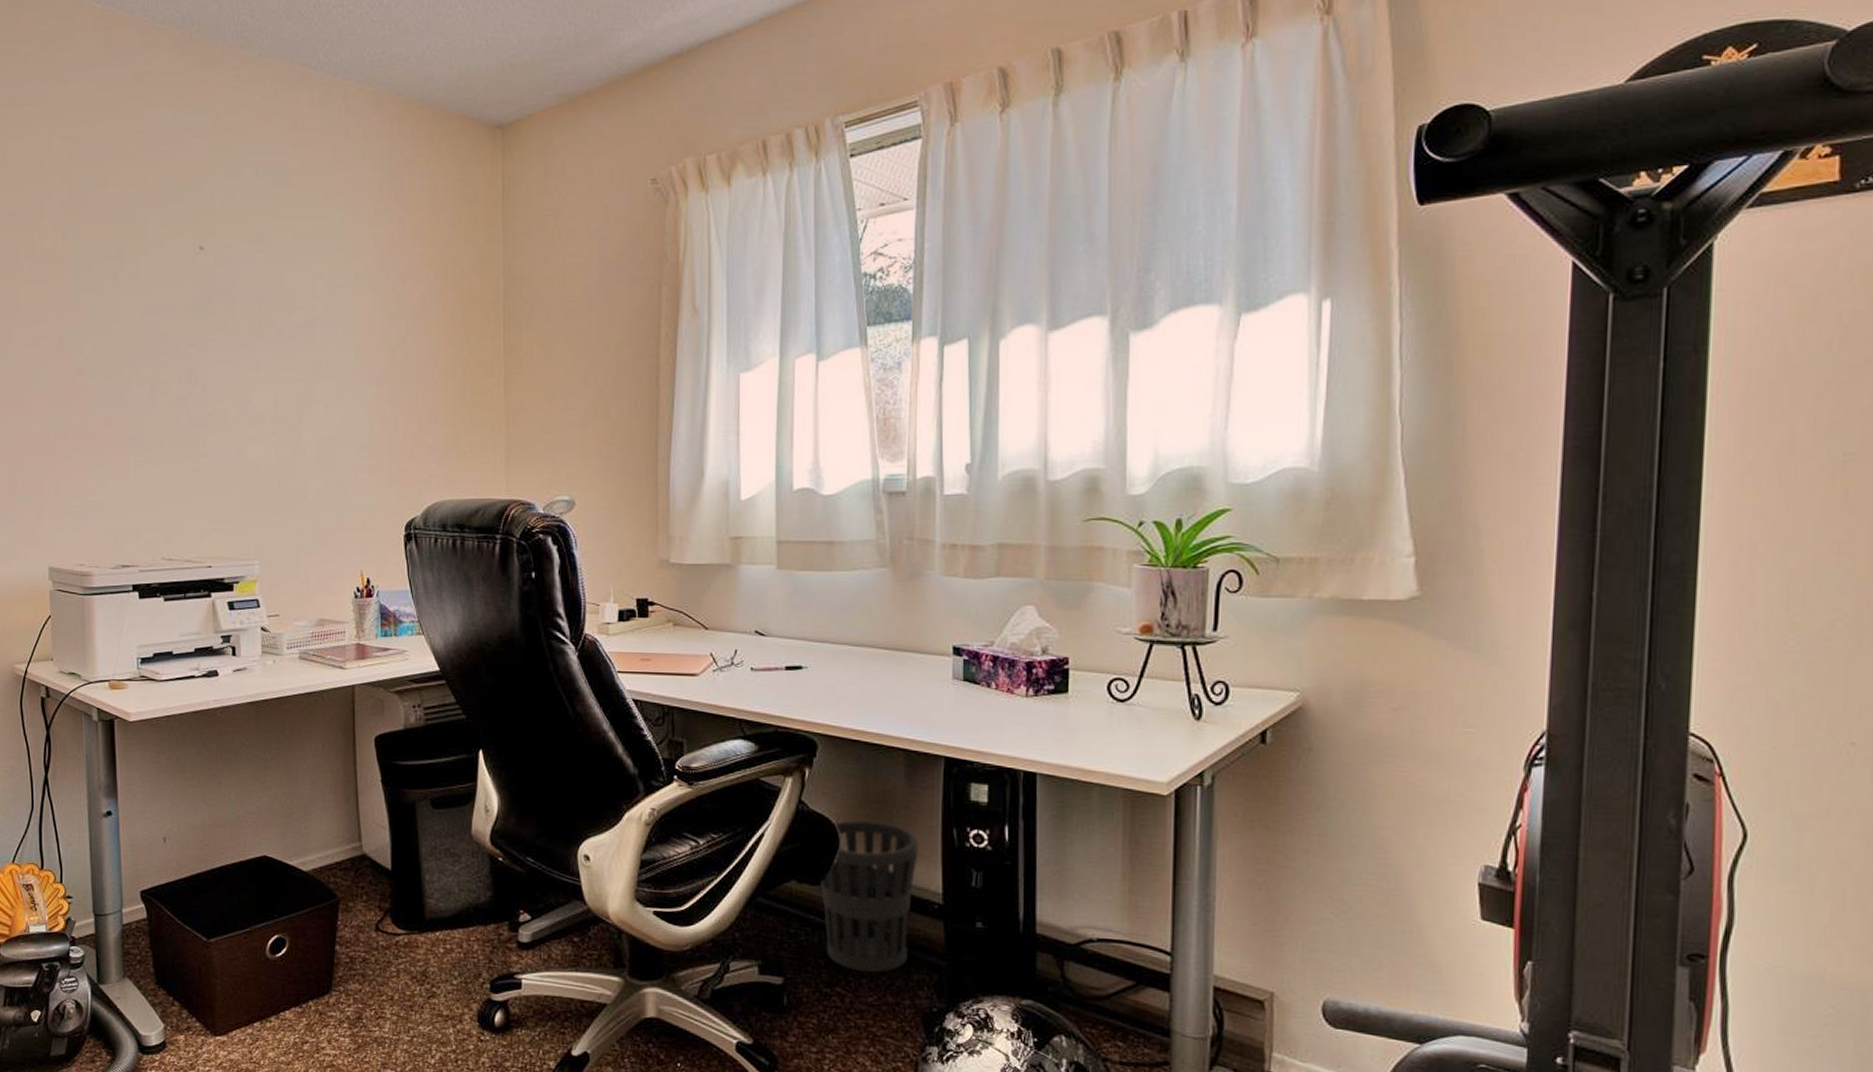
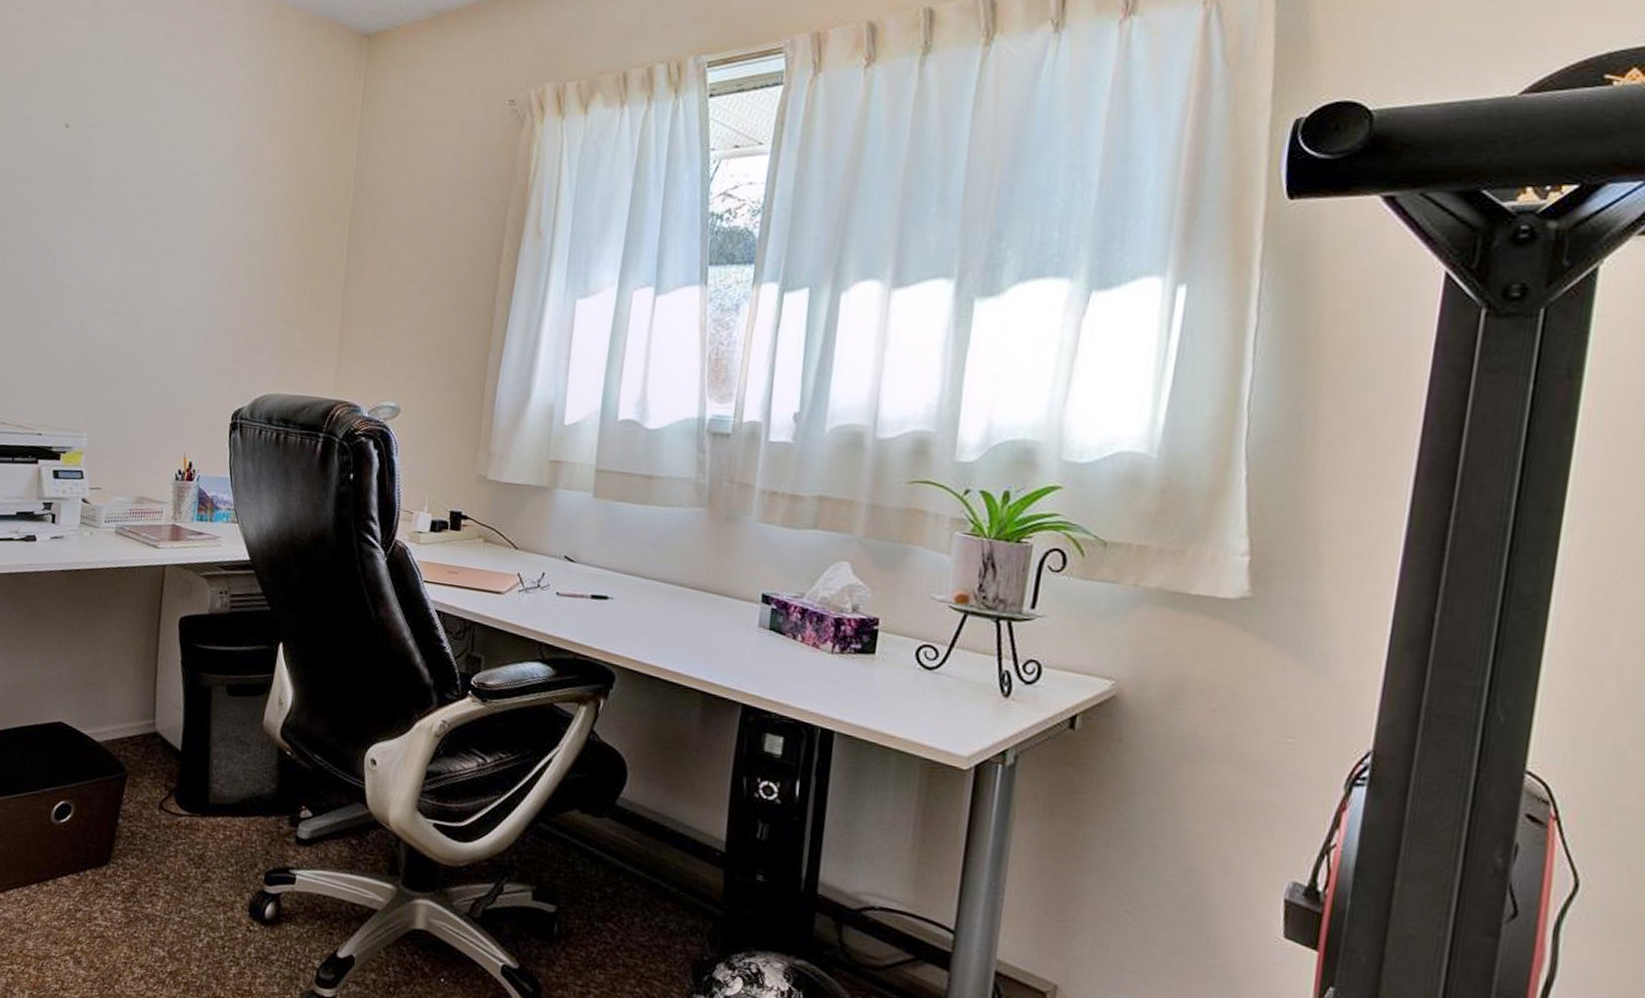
wastebasket: present [821,820,918,973] -> none [602,755,707,914]

